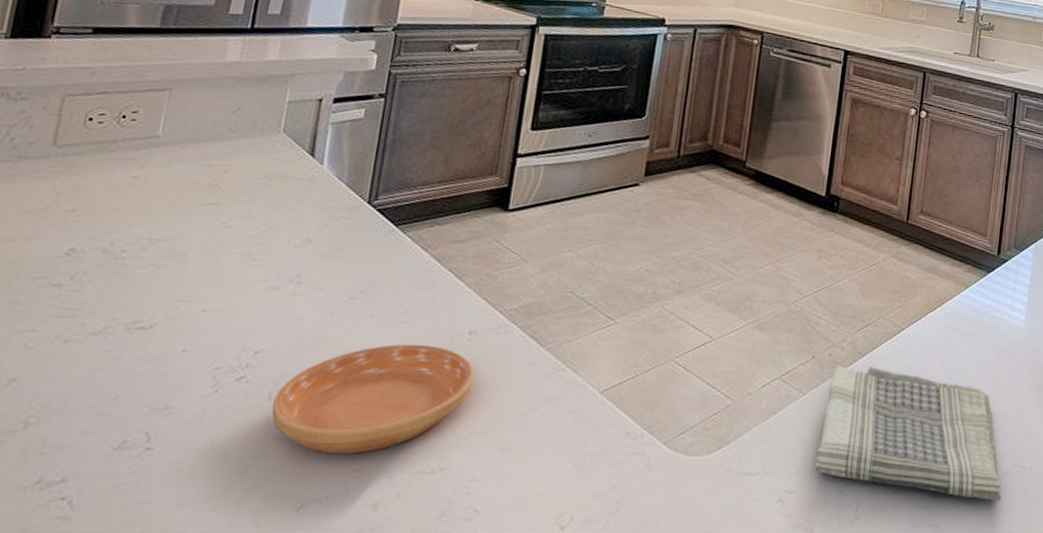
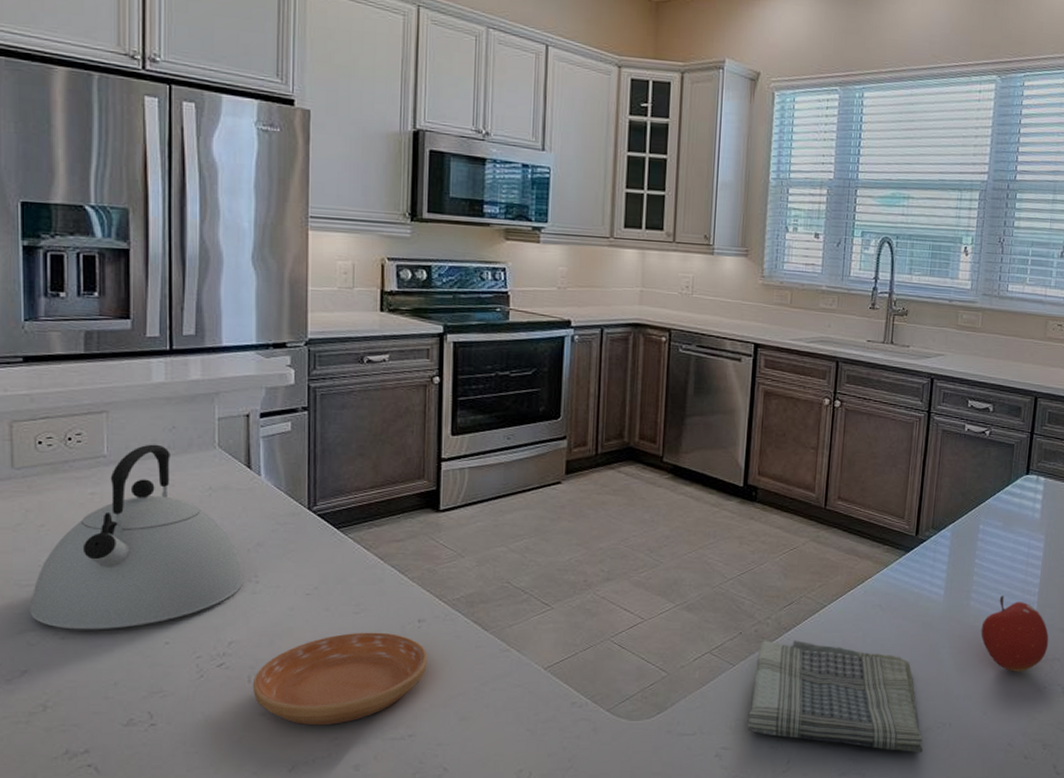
kettle: none [34,125,285,333] -> present [29,444,244,630]

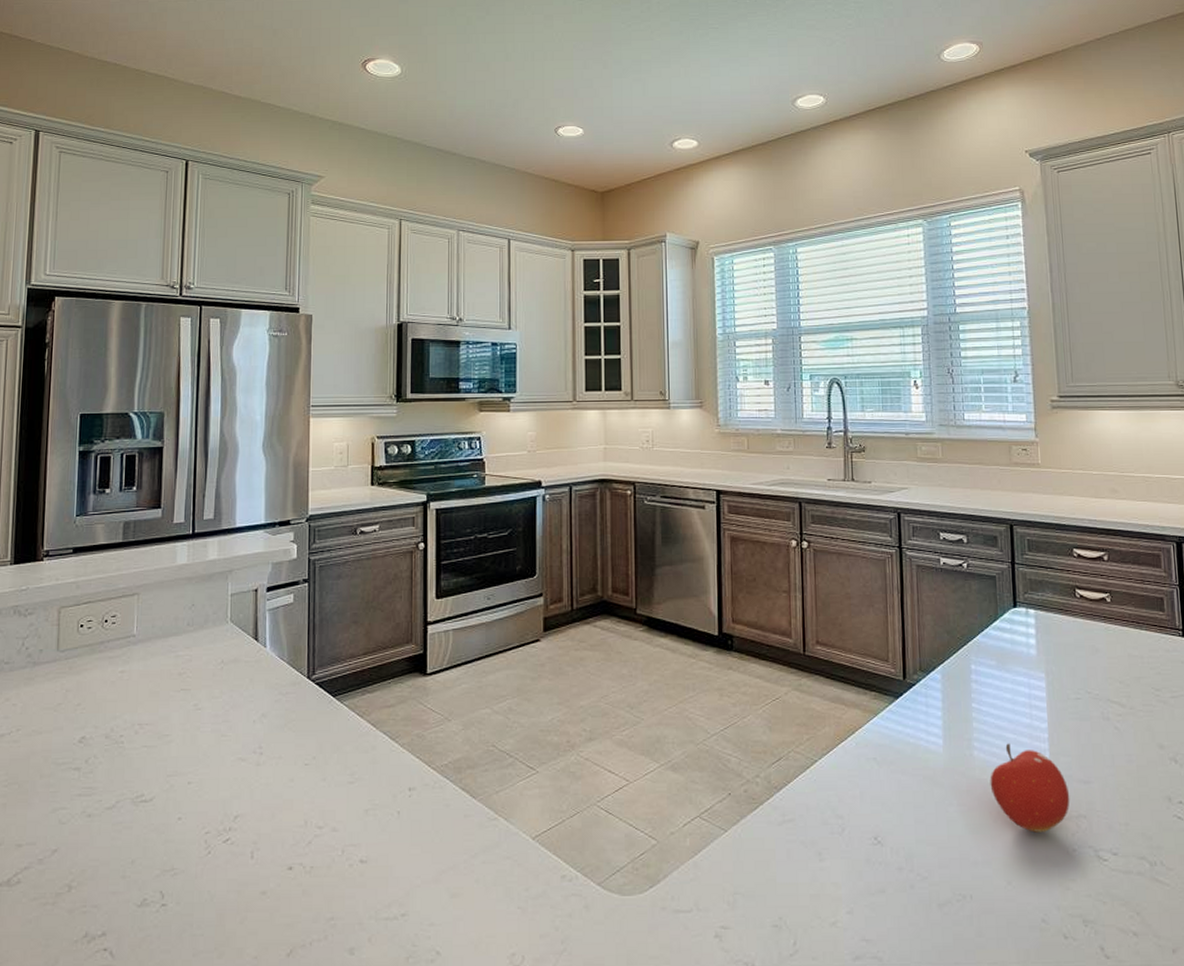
kettle: present [29,444,244,630] -> none [63,622,250,807]
saucer: present [252,632,428,726] -> none [254,802,418,905]
dish towel: present [747,640,923,752] -> none [746,801,944,931]

